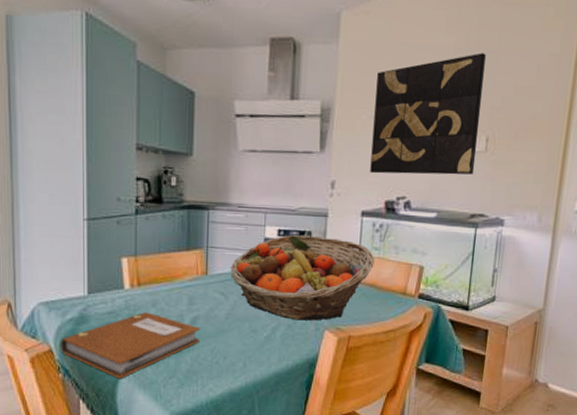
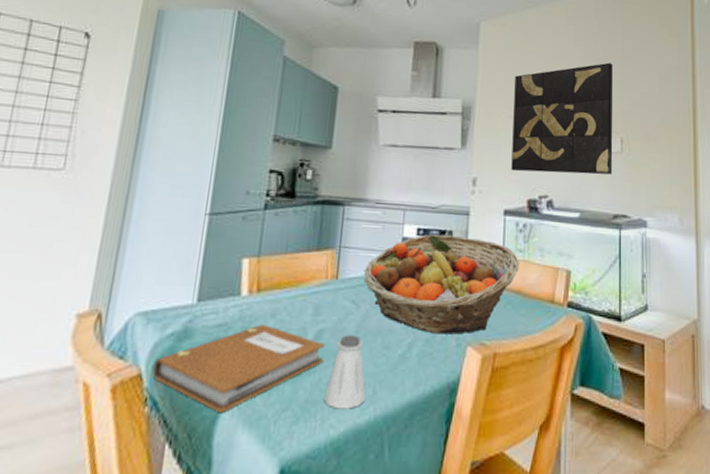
saltshaker: none [203,321,238,378] -> present [324,335,366,409]

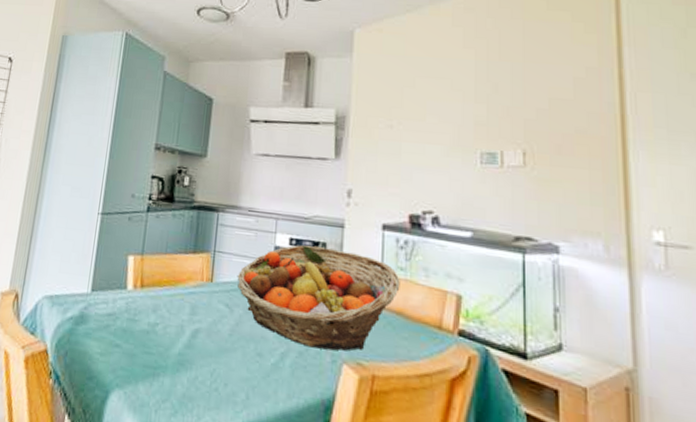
notebook: present [152,324,325,414] -> none [56,317,201,395]
saltshaker: present [324,335,366,409] -> none [200,337,240,411]
wall art: present [511,62,613,175] -> none [390,66,513,191]

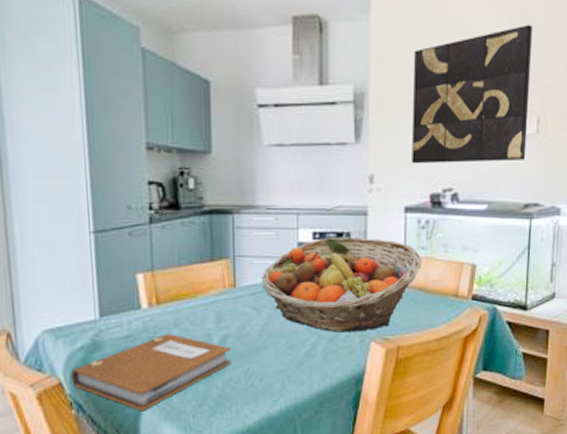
notebook: none [56,317,201,395] -> present [71,334,231,412]
wall art: none [390,66,513,191] -> present [412,24,532,164]

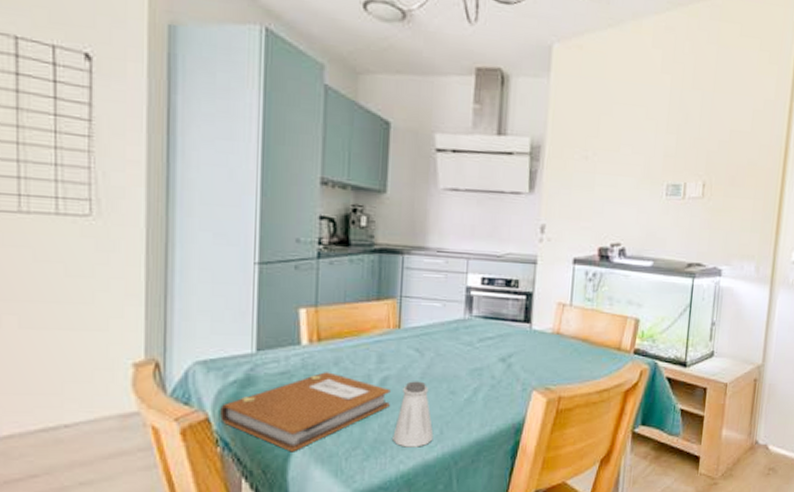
saltshaker: none [236,338,276,402] -> present [392,381,434,447]
fruit basket: present [261,236,422,333] -> none [427,283,587,380]
wall art: present [412,24,532,164] -> none [582,94,702,222]

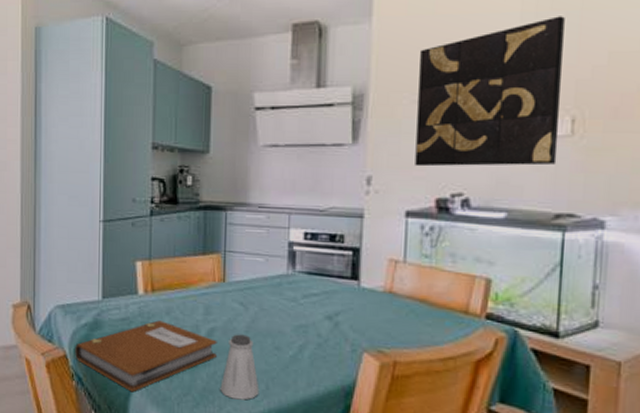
wall art: none [582,94,702,222] -> present [415,16,565,167]

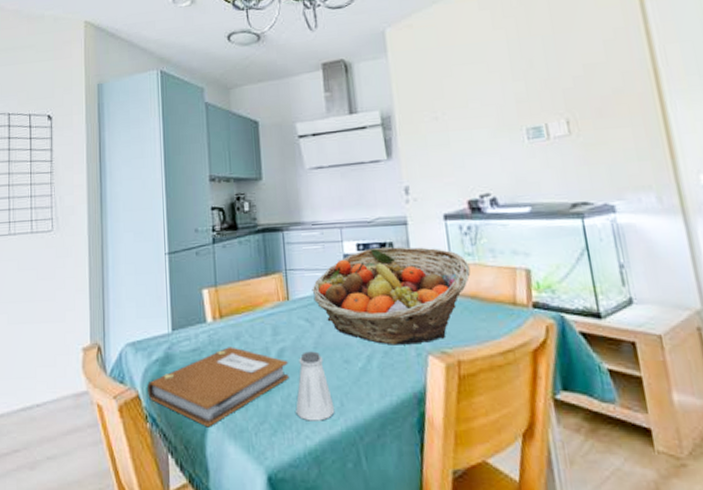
fruit basket: none [250,238,425,341] -> present [312,246,471,345]
wall art: present [415,16,565,167] -> none [432,40,563,174]

